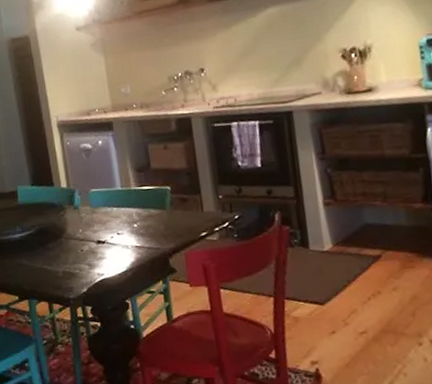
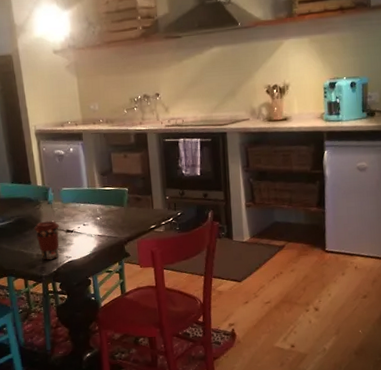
coffee cup: none [59,229,89,279] -> present [34,221,60,260]

